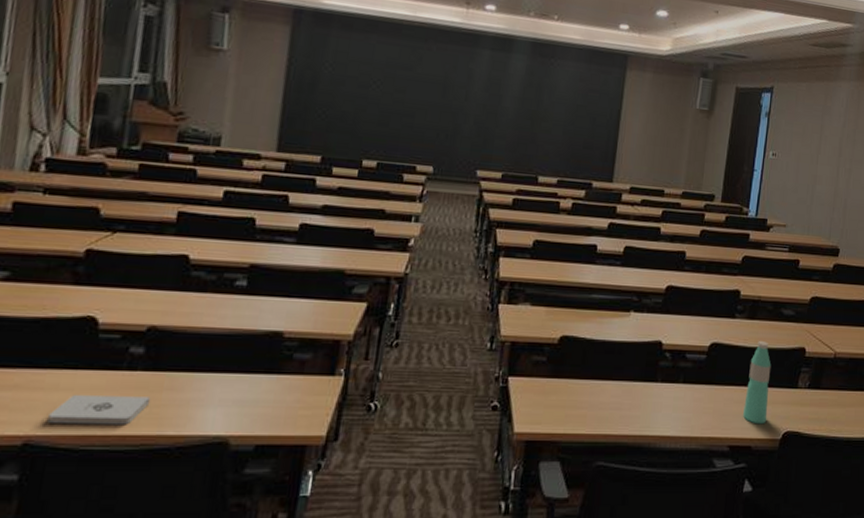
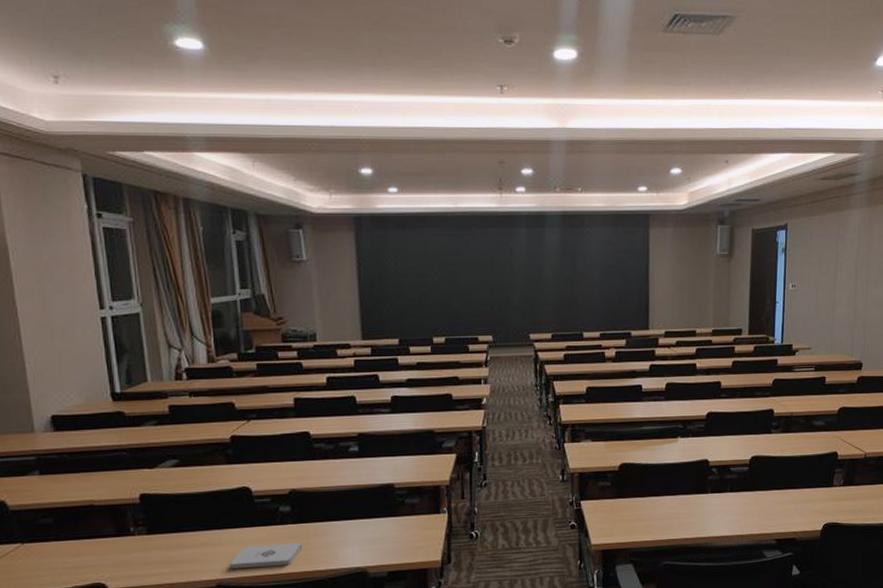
water bottle: present [743,341,771,425] -> none [786,450,808,520]

